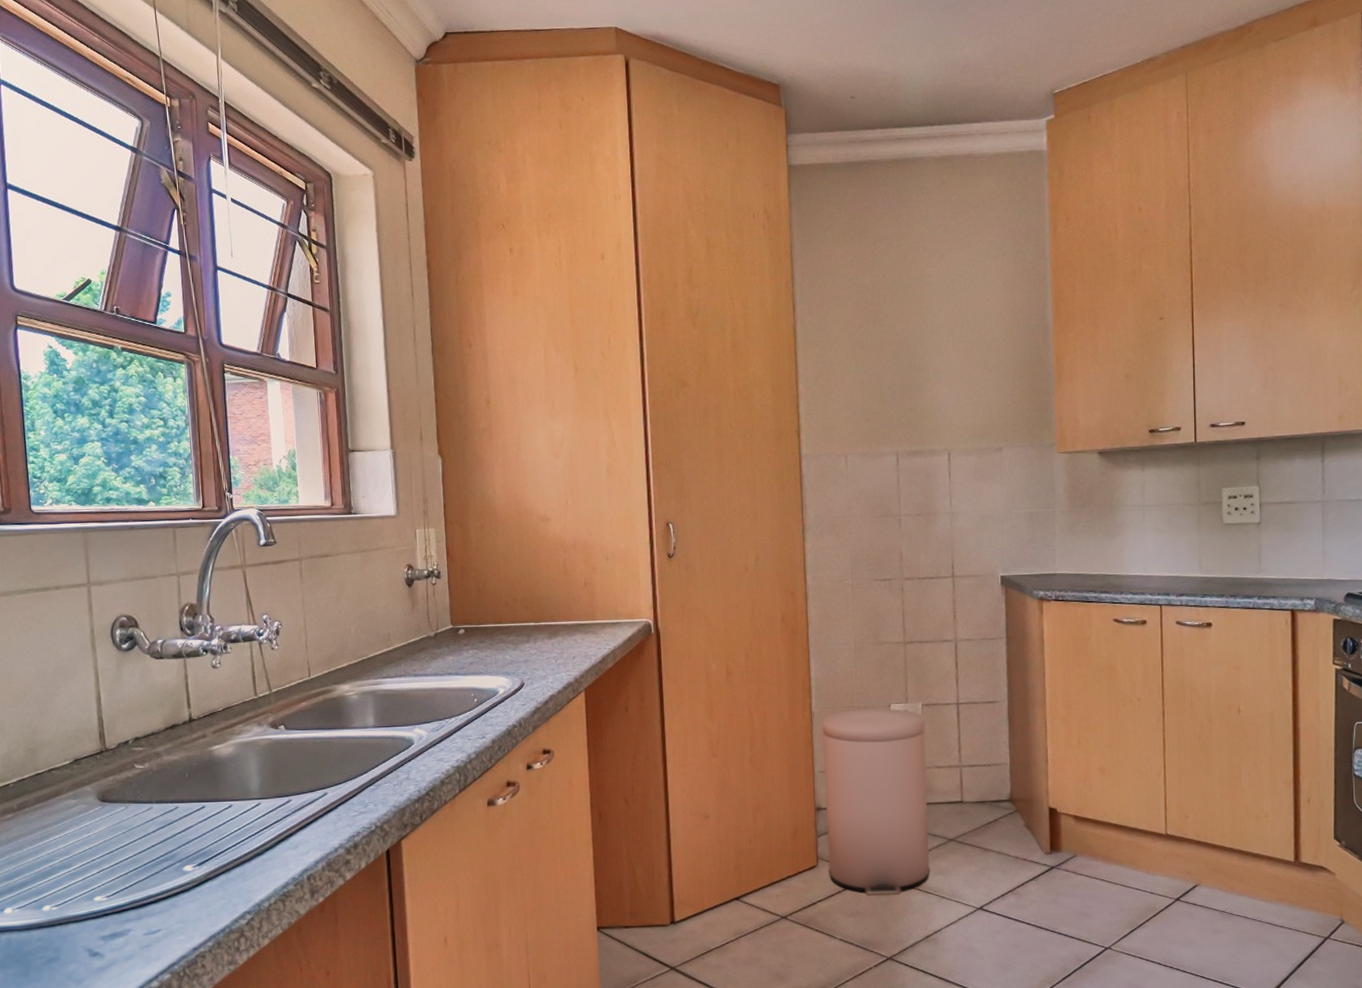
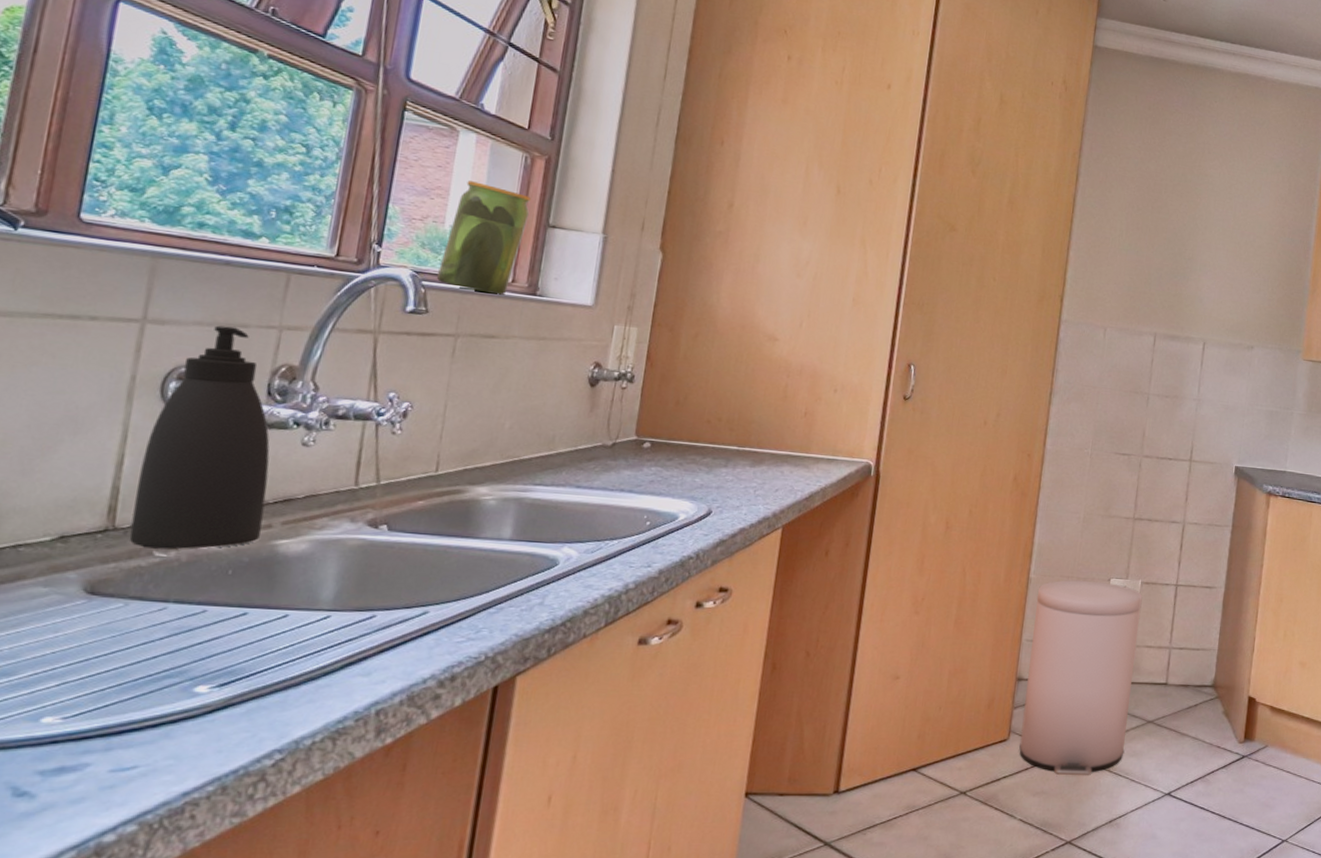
soap dispenser: none [111,579,200,762] -> present [129,325,270,549]
jar: none [275,423,333,519] -> present [436,180,531,295]

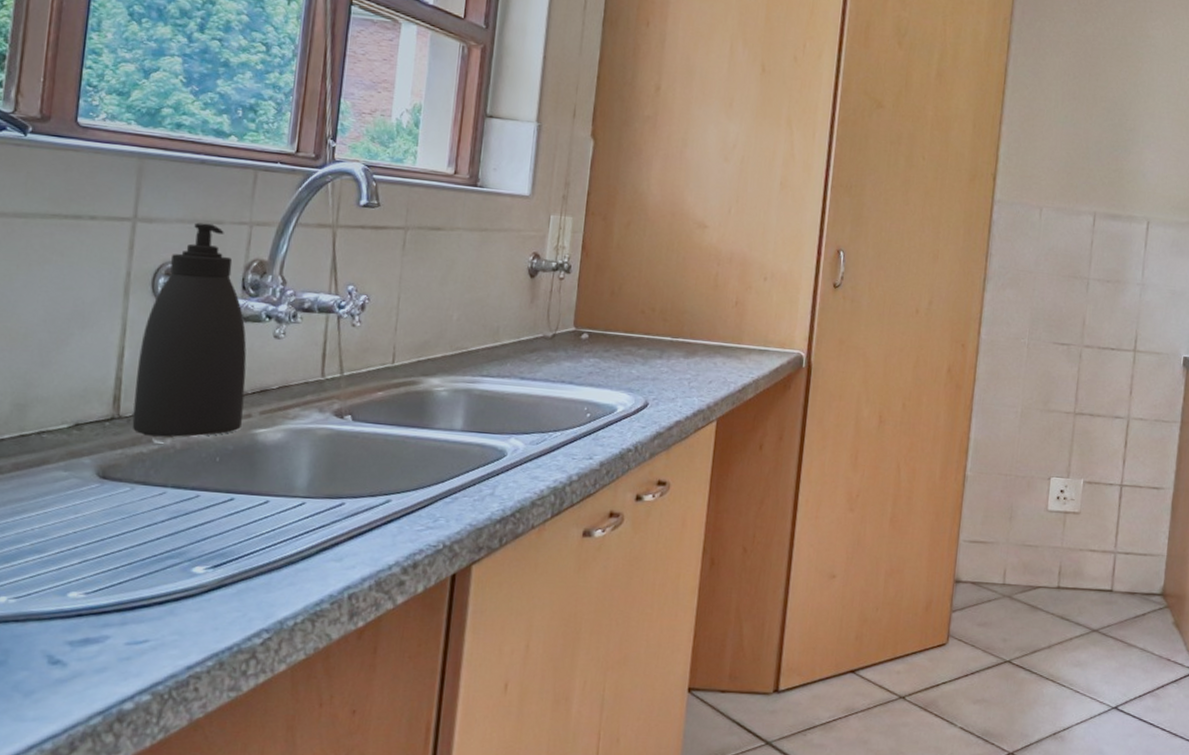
jar: present [436,180,531,295] -> none [385,73,469,187]
pedal bin: present [1019,580,1143,776] -> none [958,478,1085,686]

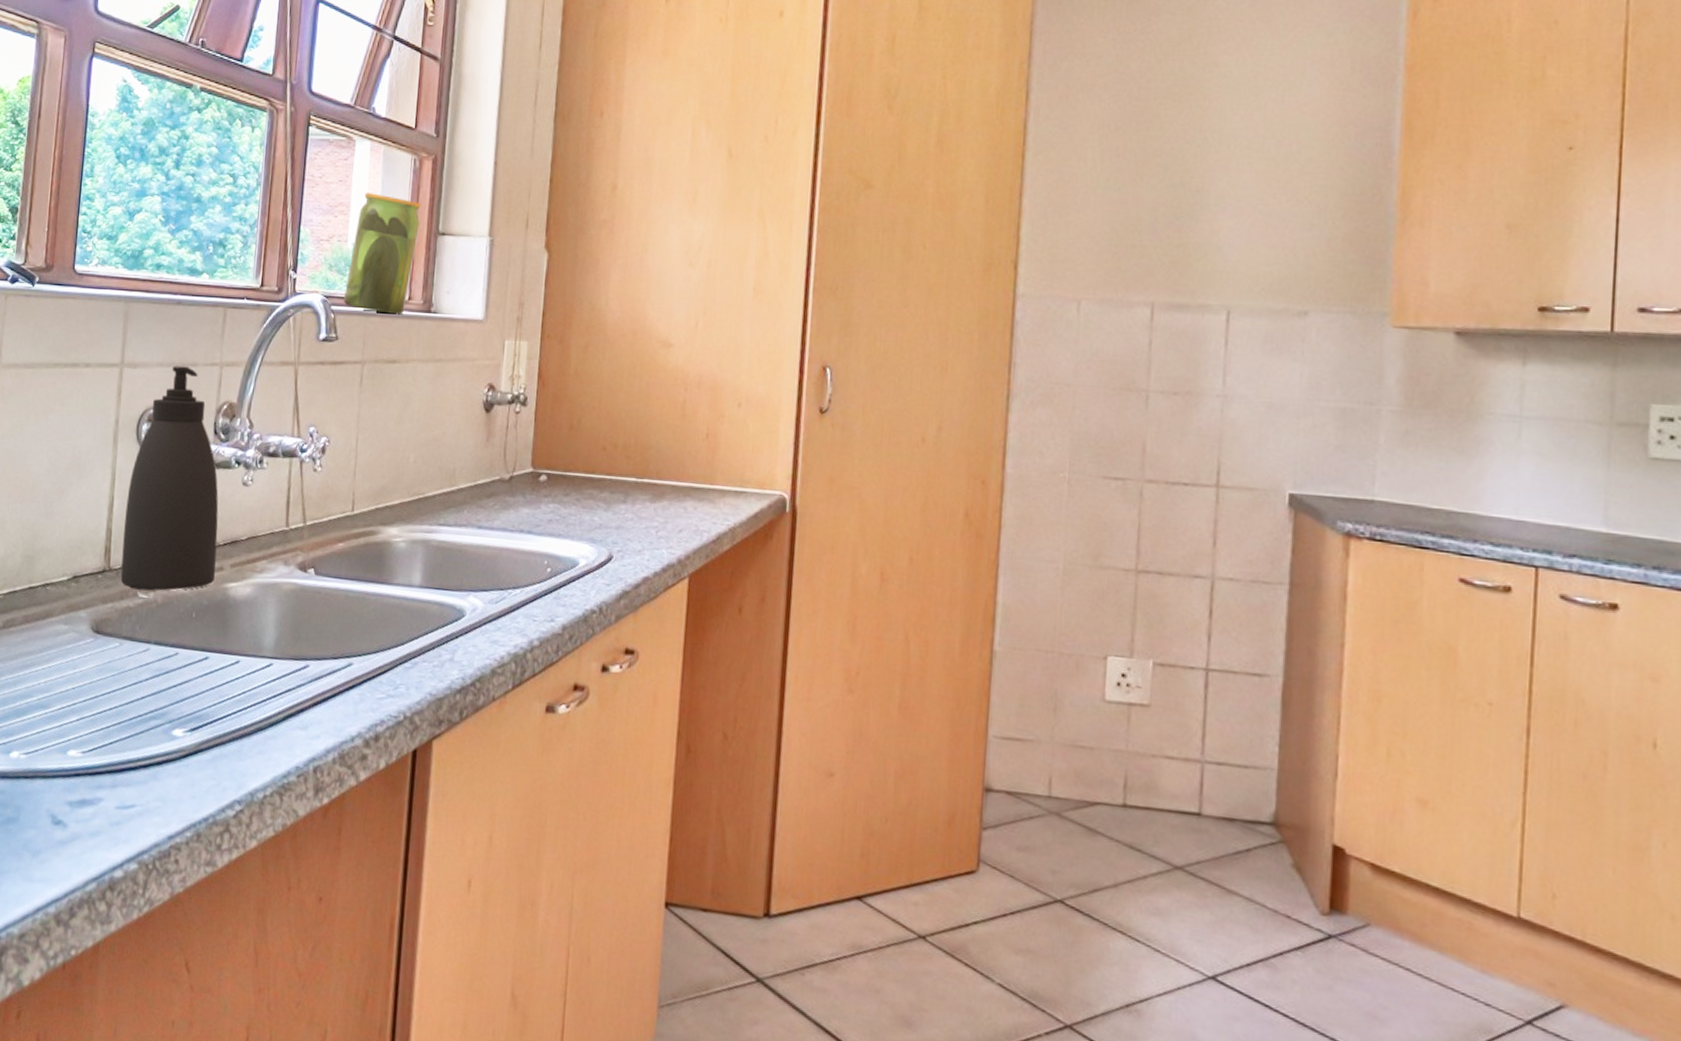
jar: none [385,73,469,187] -> present [343,193,421,315]

